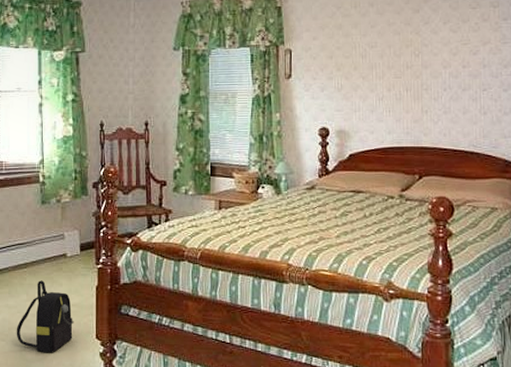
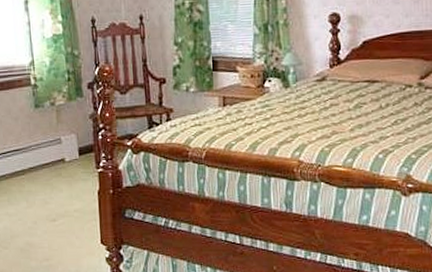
backpack: present [16,280,74,352] -> none [18,187,77,259]

